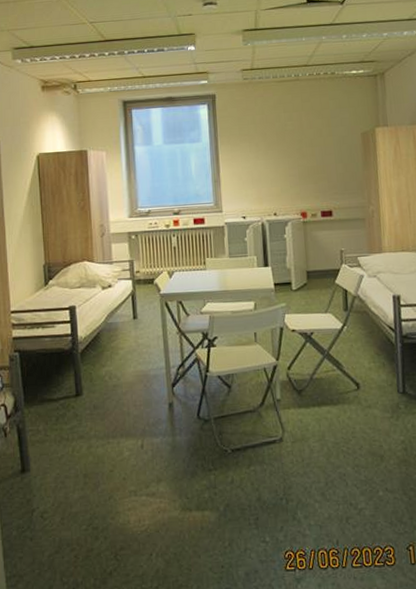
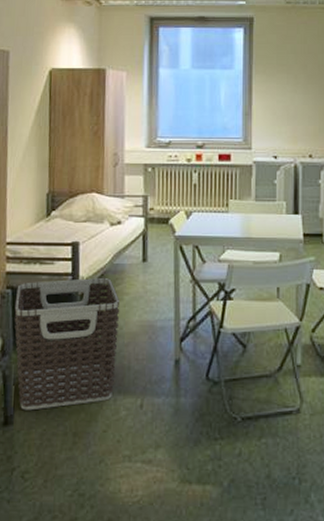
clothes hamper: none [22,335,117,458] -> present [14,277,120,411]

